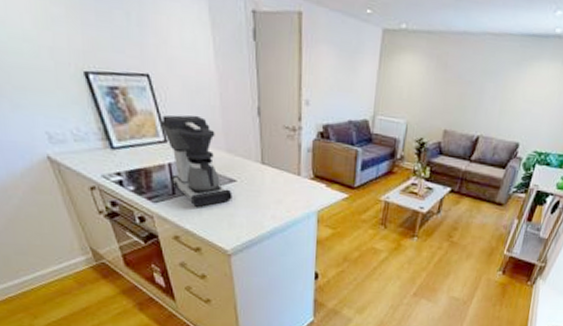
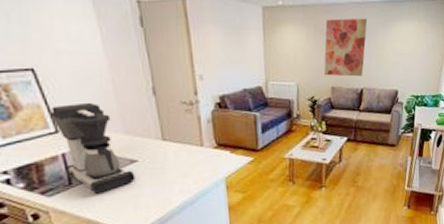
wall art: none [438,51,501,123] -> present [323,18,368,77]

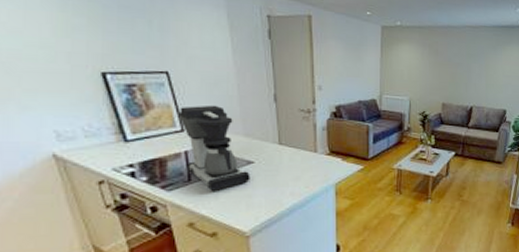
wall art: present [323,18,368,77] -> none [435,40,480,95]

